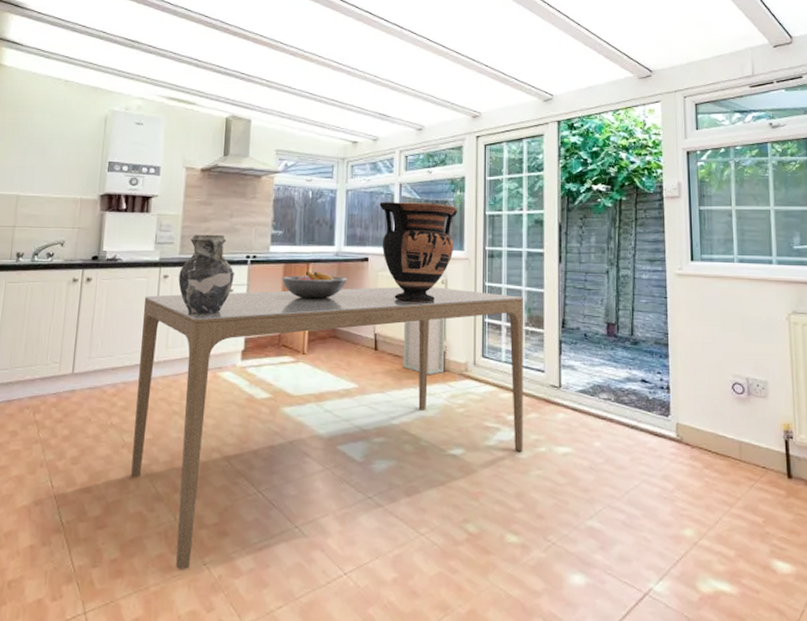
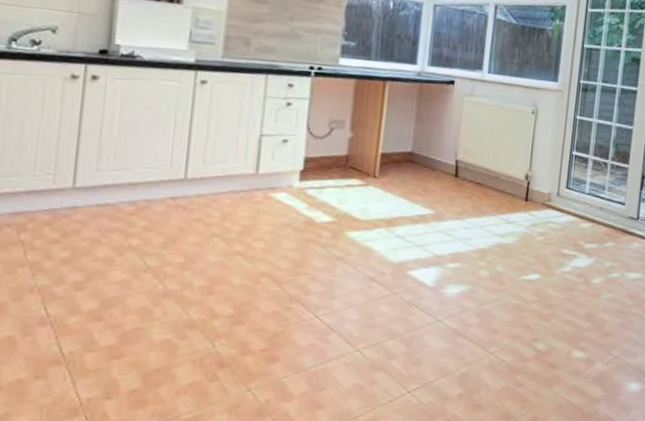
dining table: present [131,286,523,569] -> none [156,102,612,396]
ceramic jug: present [178,234,234,314] -> none [220,36,294,129]
fruit bowl: present [281,271,348,299] -> none [351,90,430,121]
vase: present [379,202,457,302] -> none [470,22,555,132]
storage cabinet: present [402,318,446,376] -> none [484,148,533,204]

